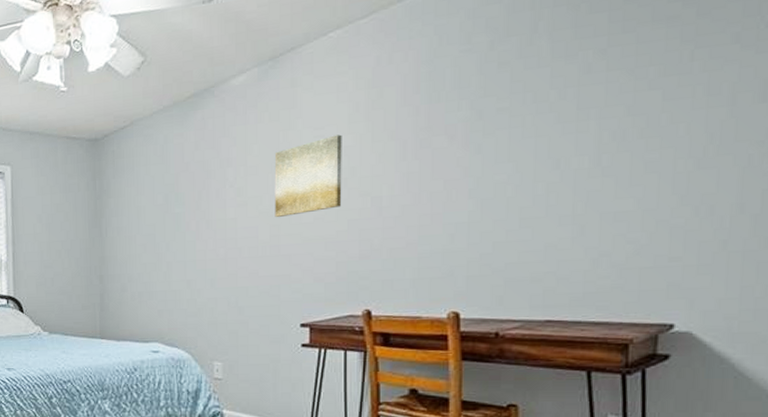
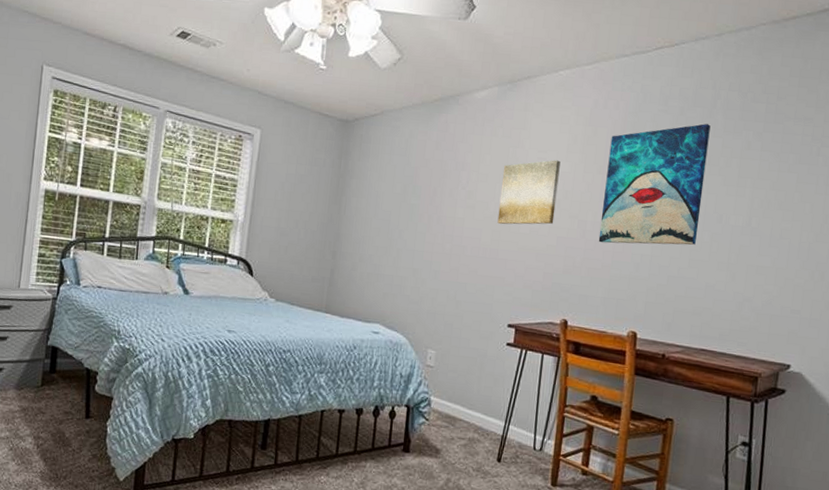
wall art: none [399,53,532,218] -> present [598,124,711,245]

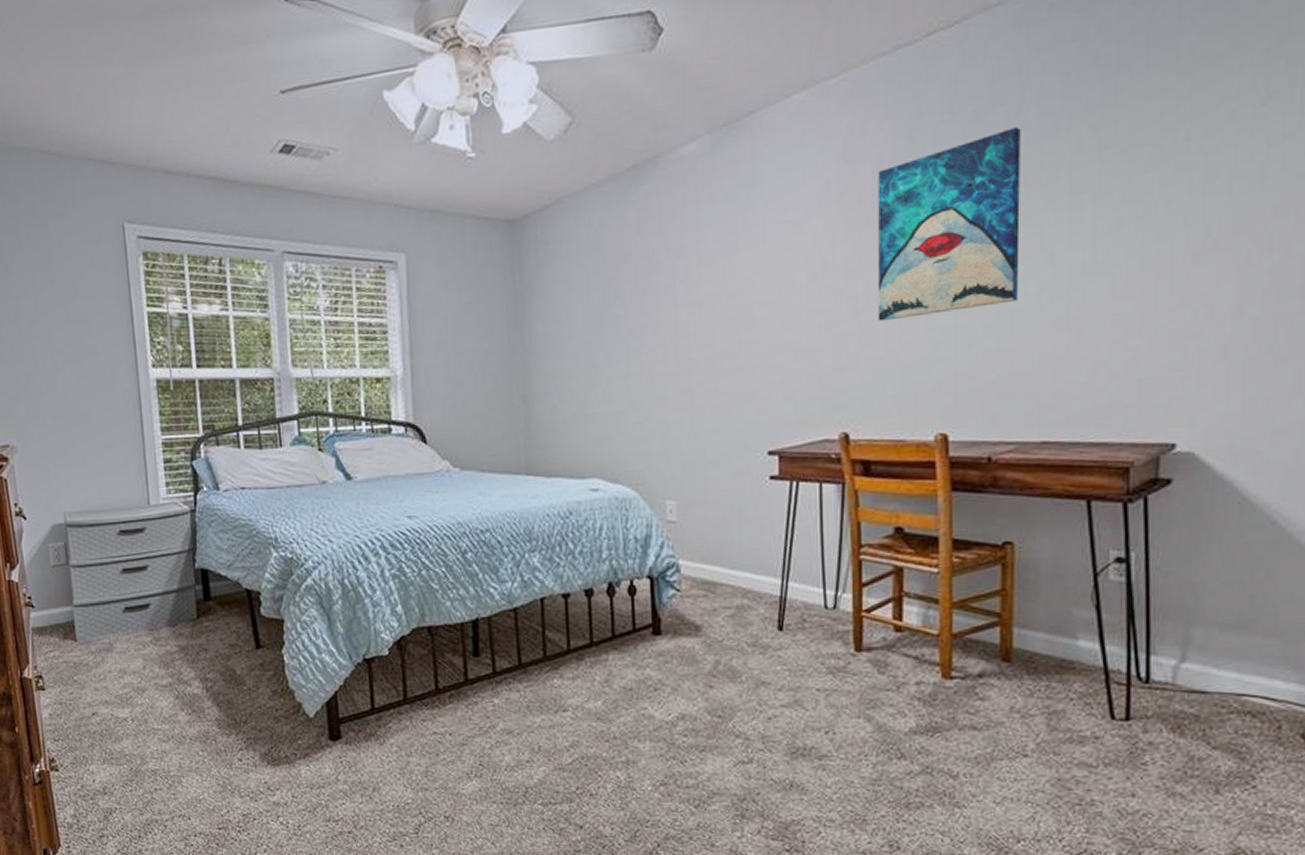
wall art: present [497,160,561,225] -> none [732,219,812,321]

